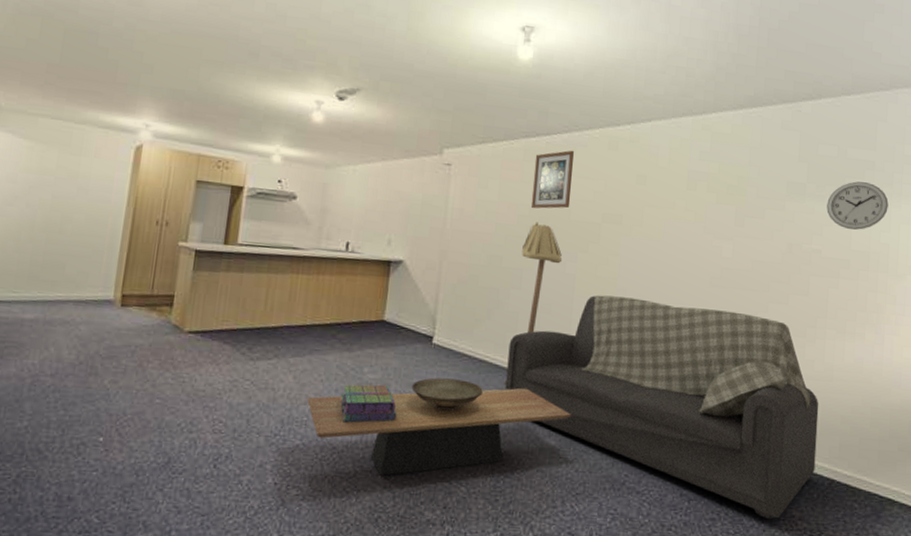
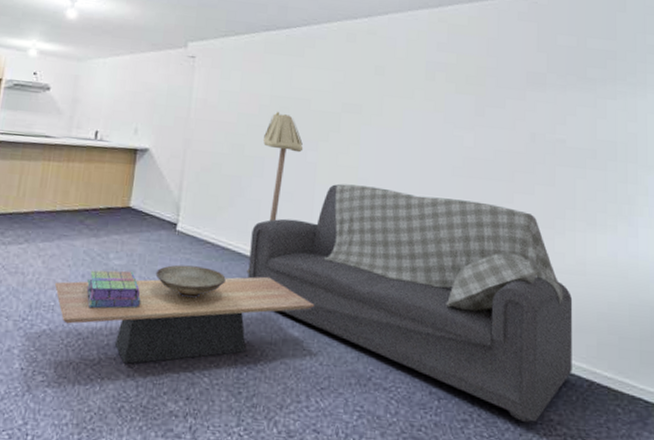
wall art: present [530,150,574,209] -> none [271,42,313,99]
wall clock: present [826,181,889,230] -> none [569,71,633,120]

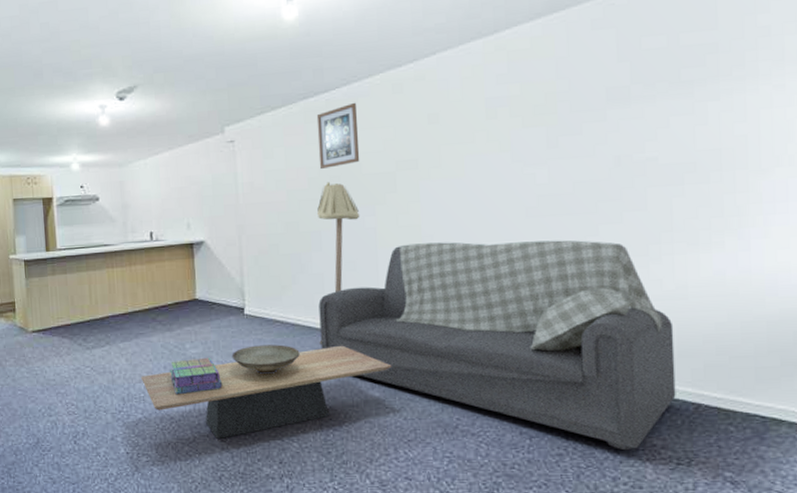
wall art: none [271,42,313,99] -> present [316,102,360,170]

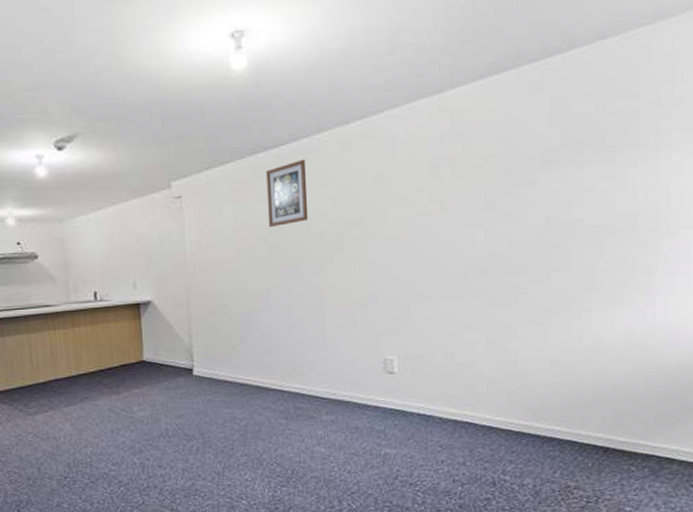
coffee table: present [140,345,392,439] -> none [86,403,337,500]
stack of books: present [170,357,223,395] -> none [117,419,172,459]
decorative bowl: present [231,344,300,375] -> none [180,404,249,435]
floor lamp: present [317,181,360,344] -> none [266,240,308,403]
sofa: present [318,240,676,449] -> none [267,298,589,492]

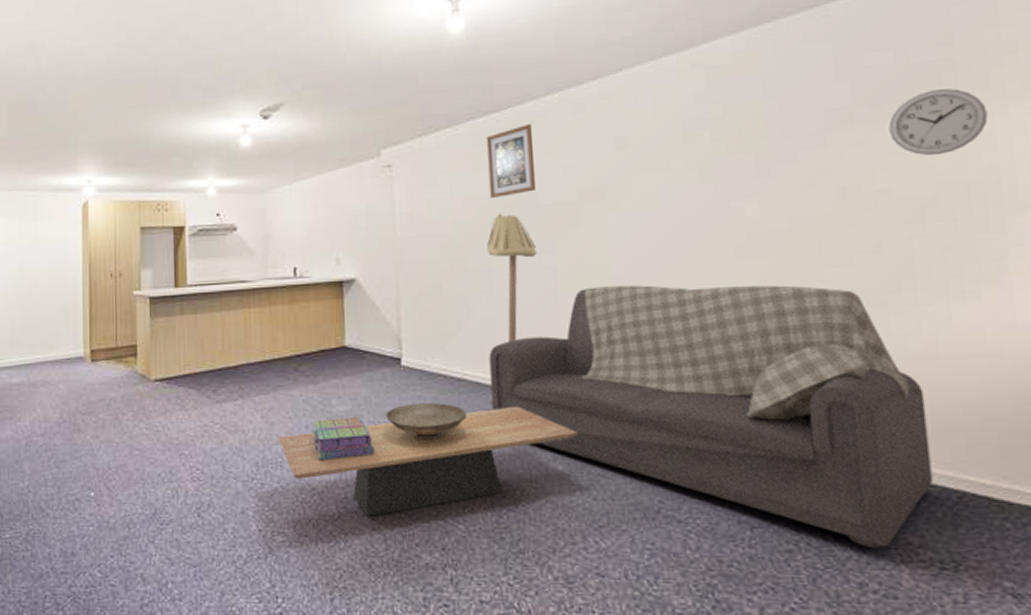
coffee table: none [86,403,337,500] -> present [278,406,578,516]
stack of books: none [117,419,172,459] -> present [312,416,375,461]
decorative bowl: none [180,404,249,435] -> present [385,403,467,439]
floor lamp: none [266,240,308,403] -> present [487,213,538,404]
sofa: none [267,298,589,492] -> present [489,285,933,548]
wall clock: none [586,136,656,191] -> present [889,88,988,155]

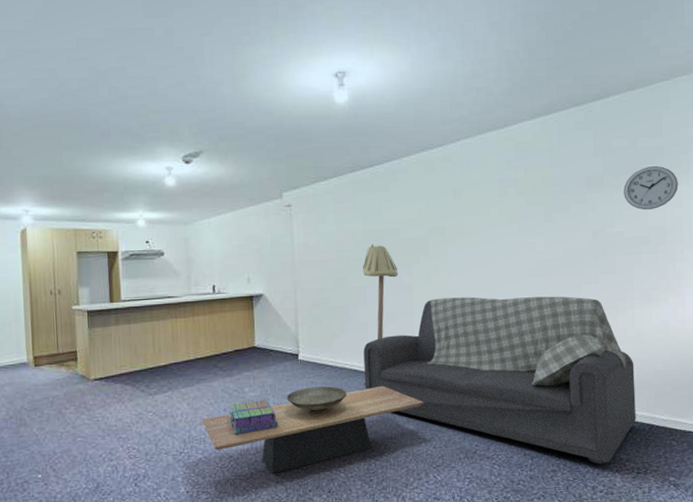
wall art: present [486,123,537,199] -> none [363,177,399,233]

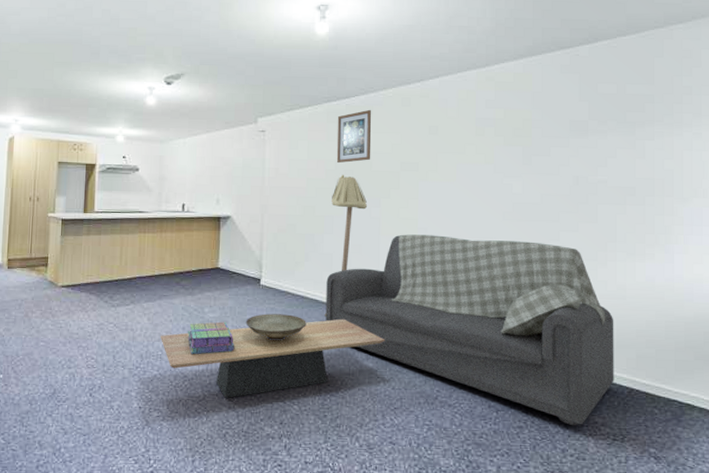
wall art: none [363,177,399,233] -> present [336,109,372,164]
wall clock: present [623,166,678,210] -> none [610,115,670,159]

